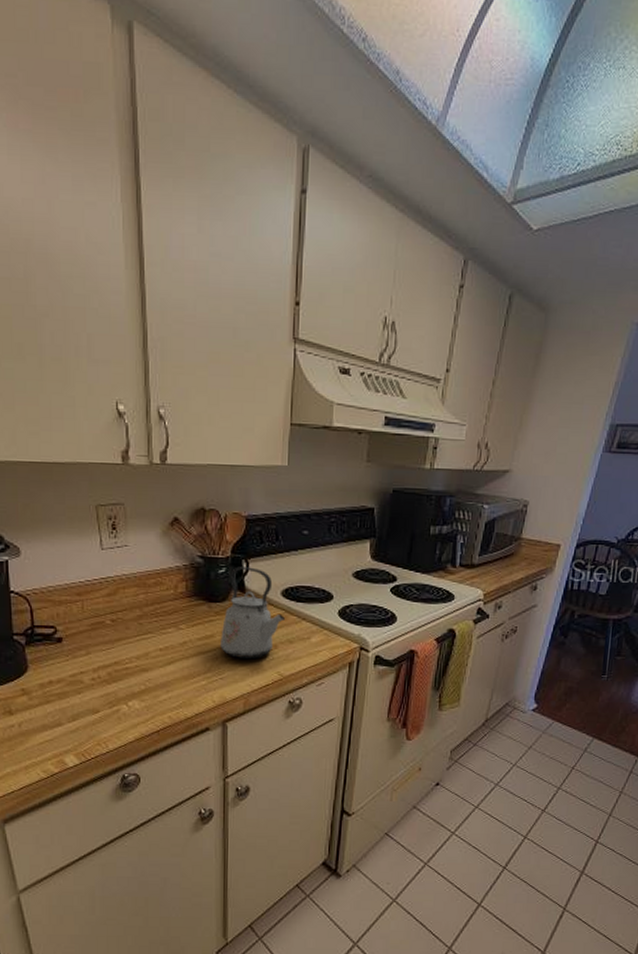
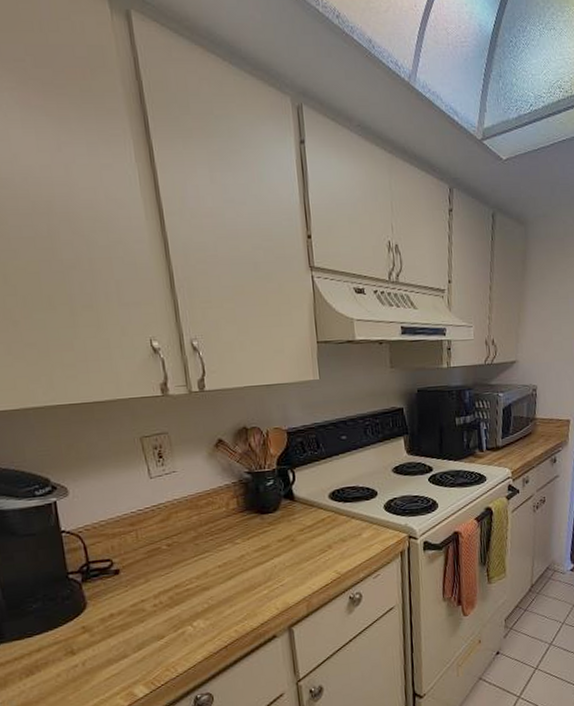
kettle: present [220,566,286,658] -> none [276,476,336,564]

